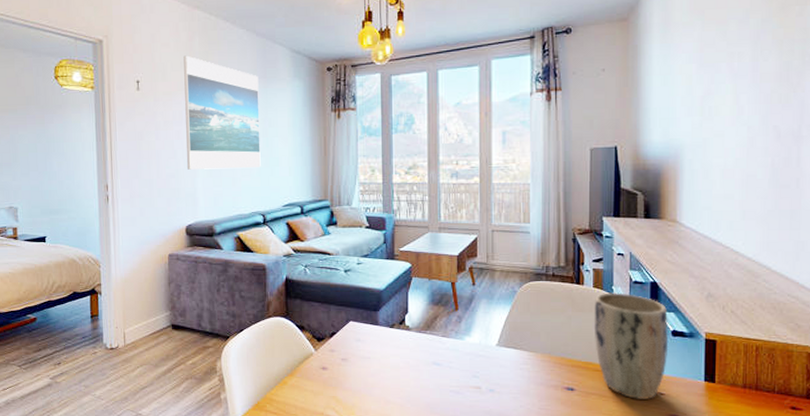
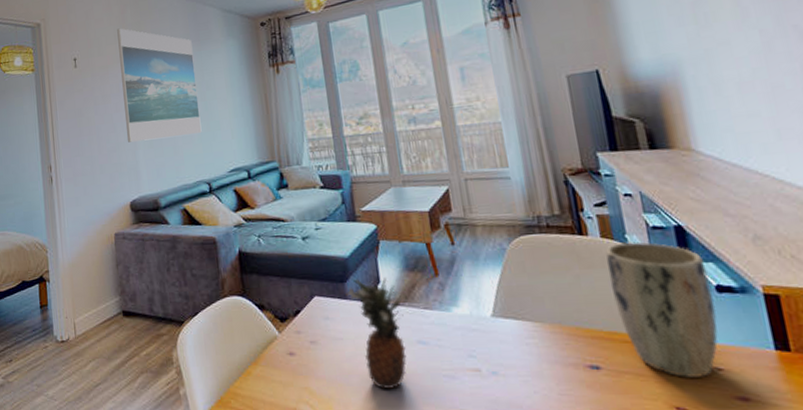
fruit: none [377,308,427,401] -> present [345,278,407,390]

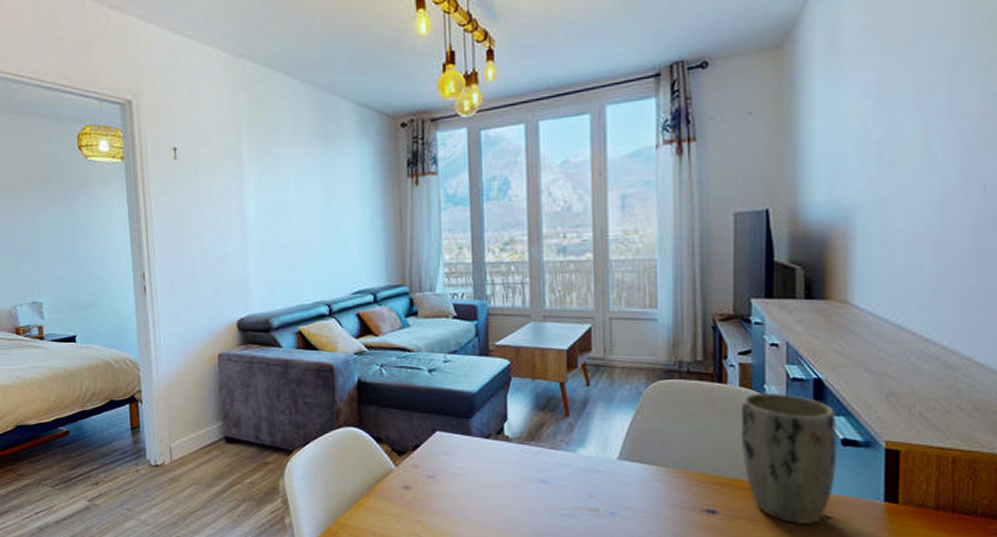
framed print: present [117,28,202,143] -> none [227,115,324,253]
fruit: present [345,278,407,390] -> none [470,414,530,526]

